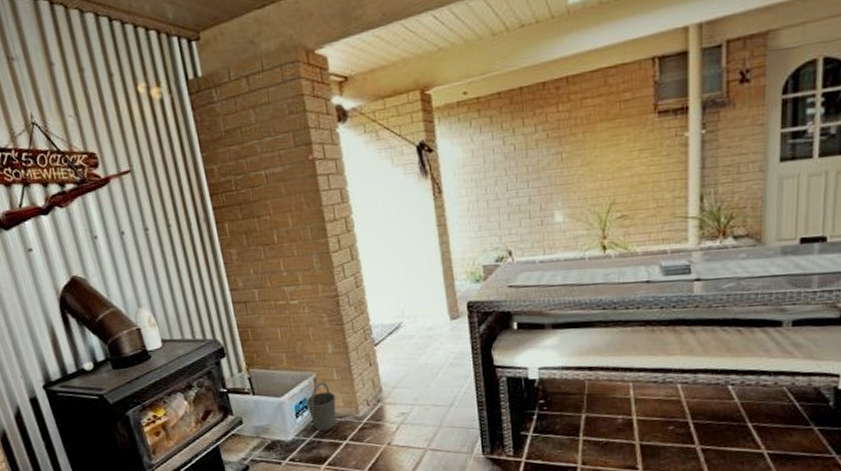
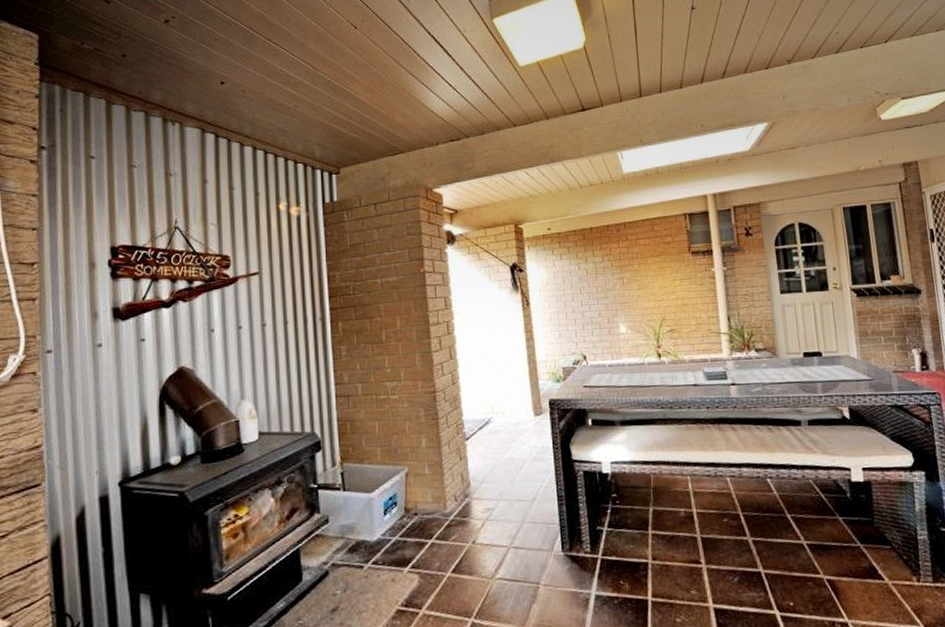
bucket: present [306,382,337,432] -> none [396,477,426,530]

